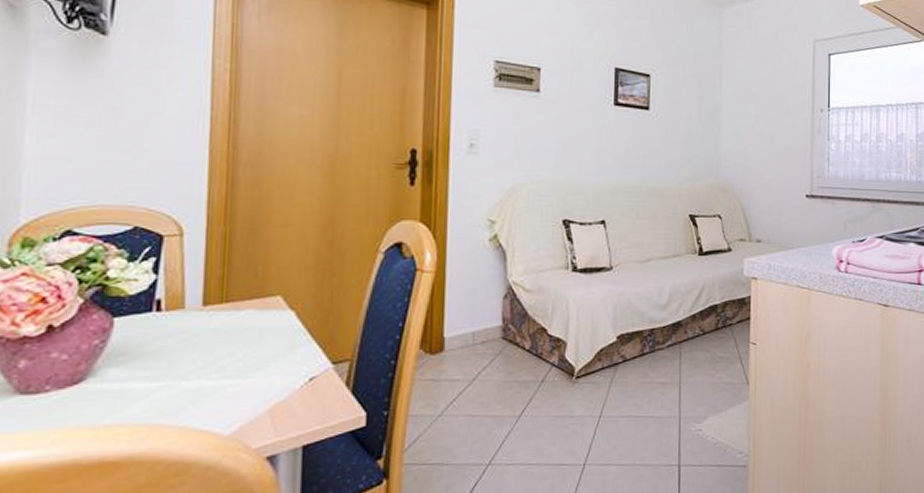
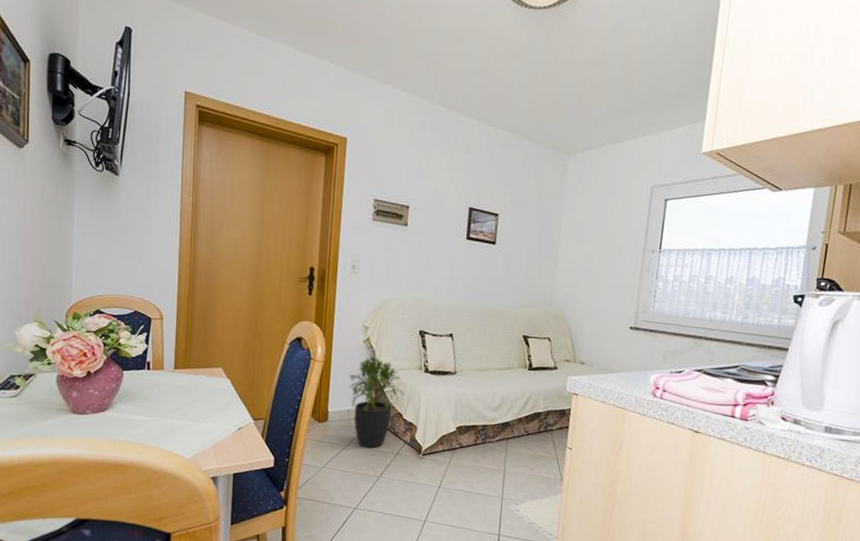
potted plant: none [470,257,550,380] -> present [348,356,406,449]

